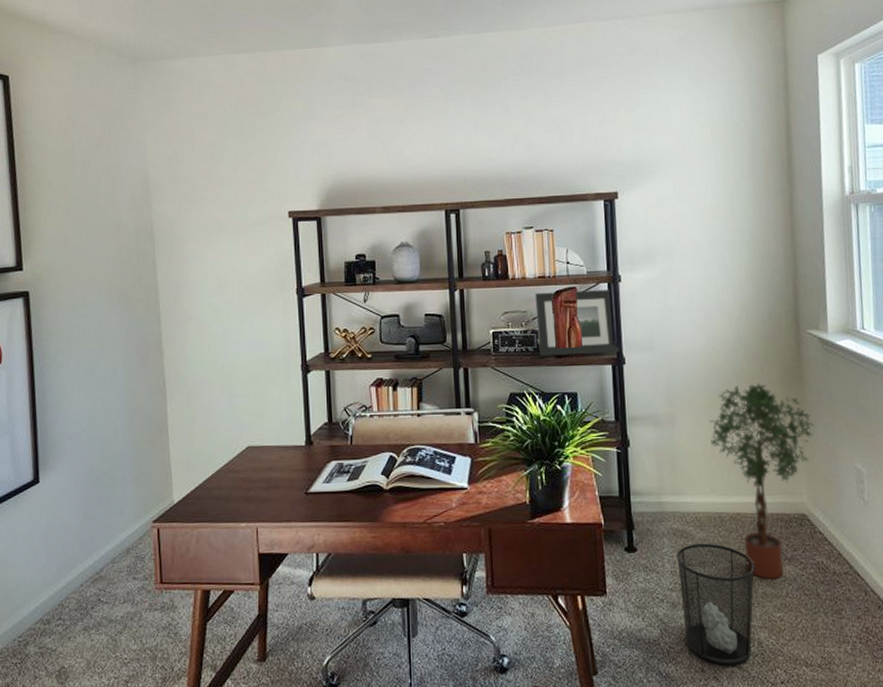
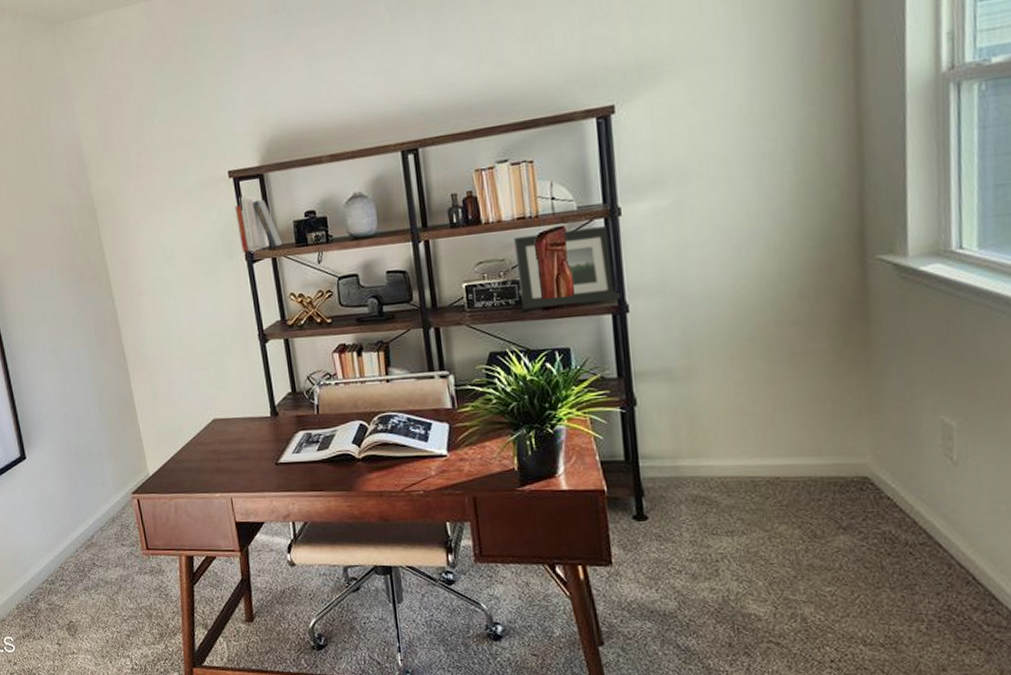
books: none [291,235,333,287] -> present [234,195,283,253]
waste bin: present [676,543,755,667] -> none [697,510,799,642]
potted tree: present [709,383,814,580] -> none [739,324,883,551]

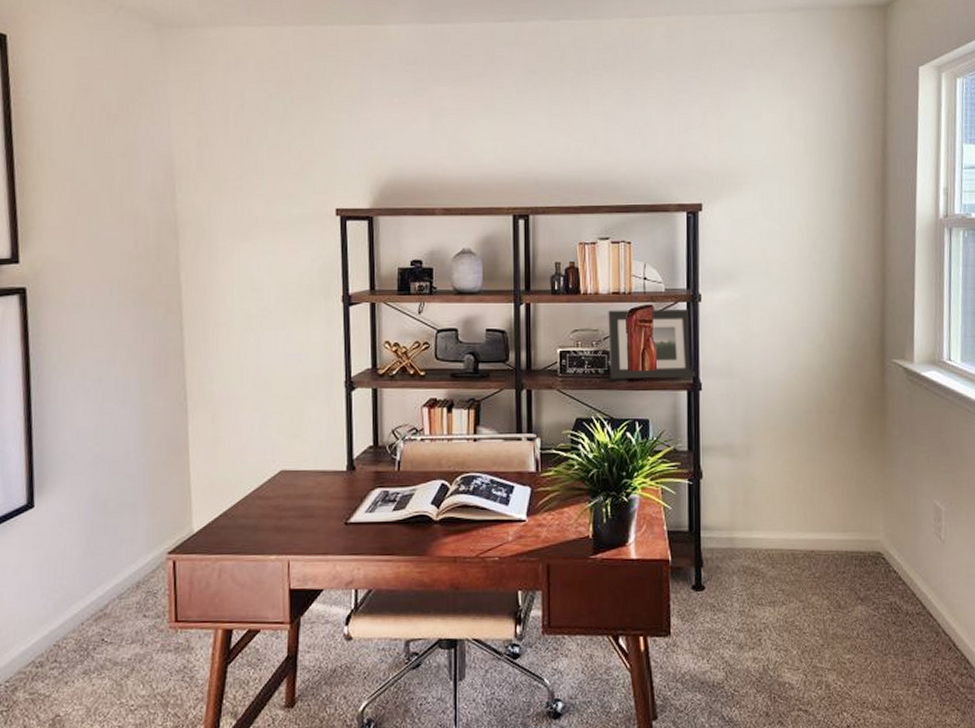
books: present [234,195,283,253] -> none [337,236,384,294]

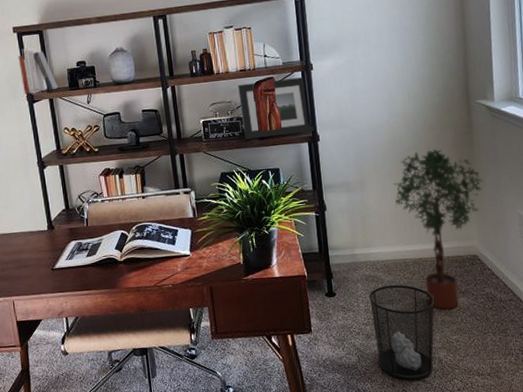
books: none [337,236,384,294] -> present [18,47,59,95]
waste bin: none [746,581,827,710] -> present [369,284,435,381]
potted tree: none [787,413,894,621] -> present [393,148,483,311]

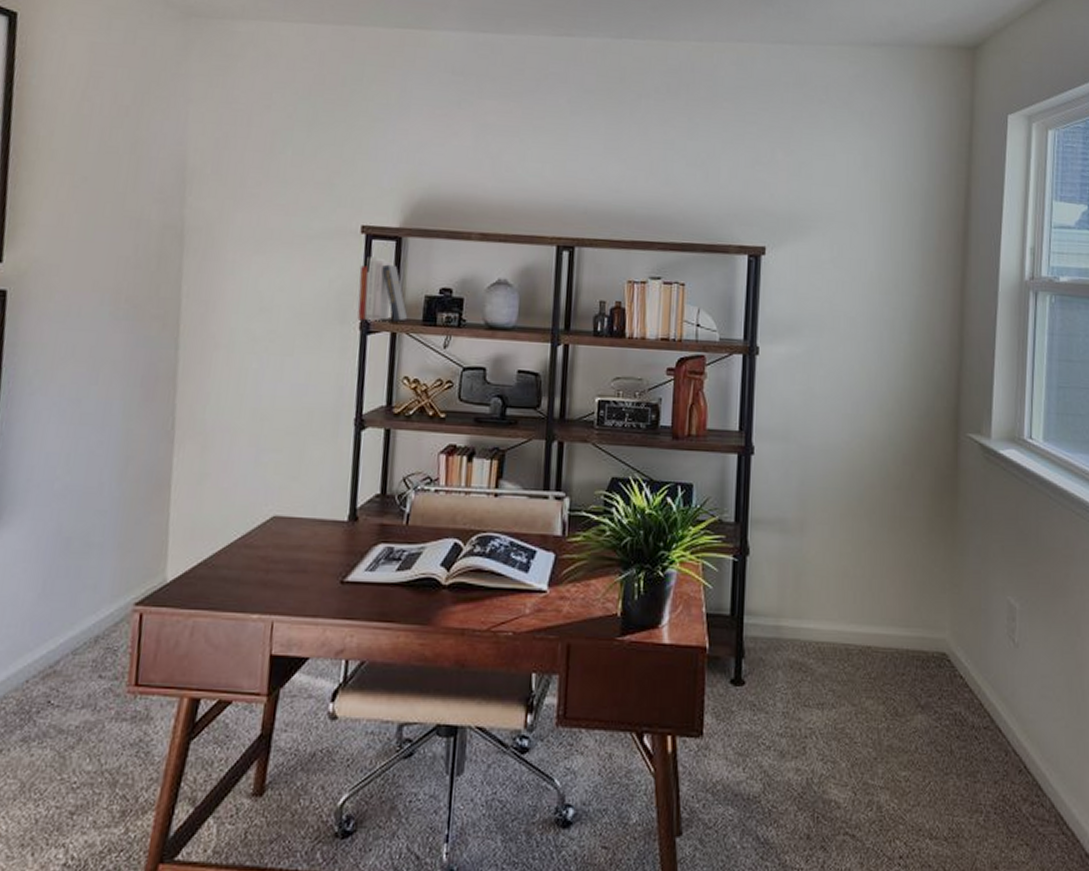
picture frame: present [238,77,314,140] -> none [652,357,749,441]
waste bin: present [369,284,435,381] -> none [791,680,882,834]
potted tree: present [393,148,483,311] -> none [845,491,965,731]

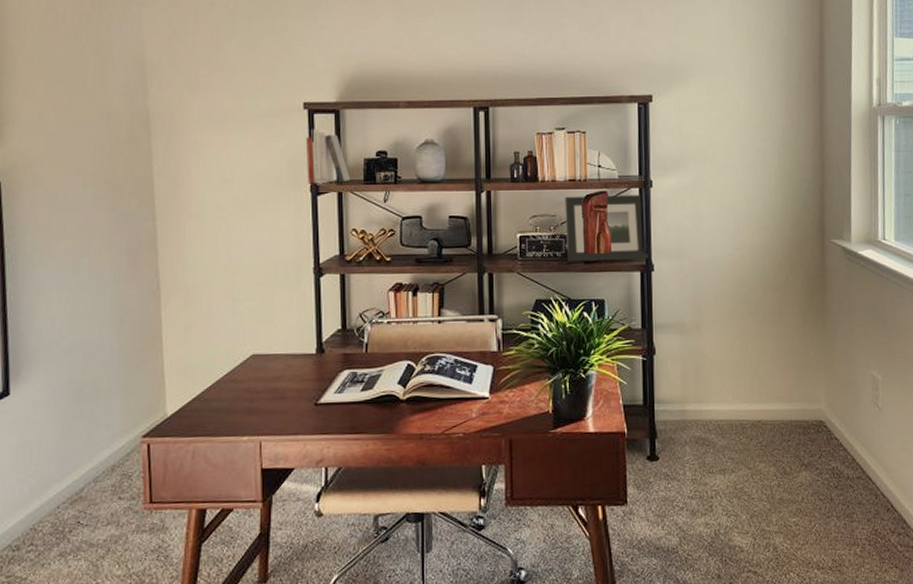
picture frame: none [652,357,749,441] -> present [565,195,649,262]

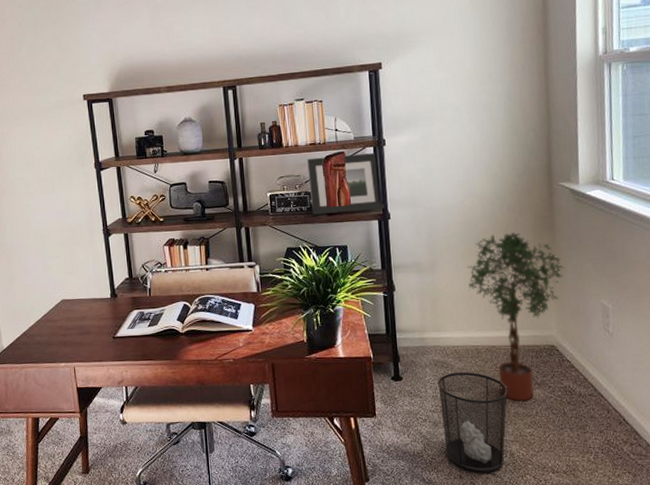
books: present [305,129,351,184] -> none [87,115,126,162]
waste bin: none [698,450,773,572] -> present [437,371,508,474]
potted tree: none [734,291,834,486] -> present [467,231,564,402]

